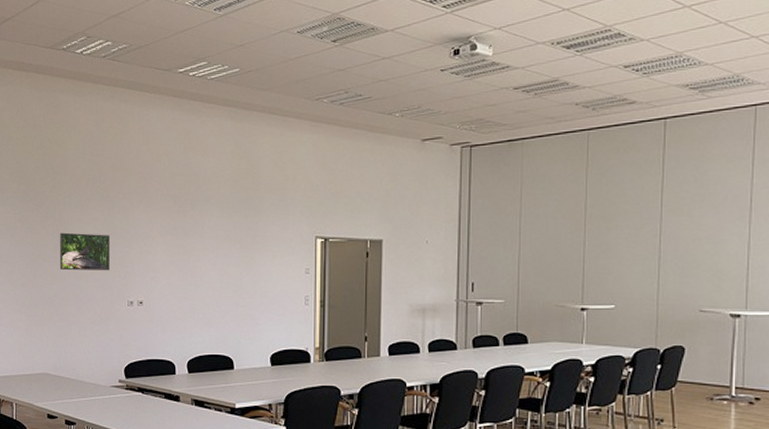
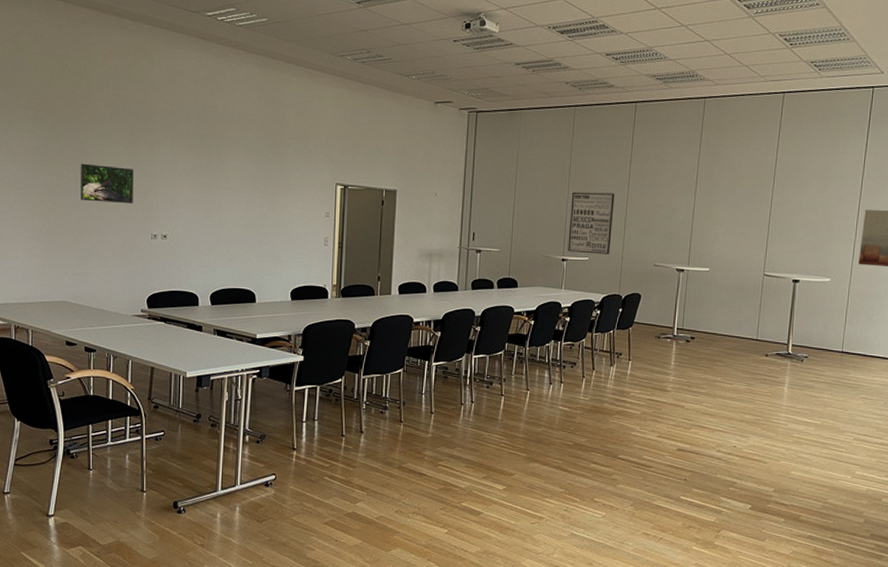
wall art: none [587,227,644,301] -> present [567,191,615,255]

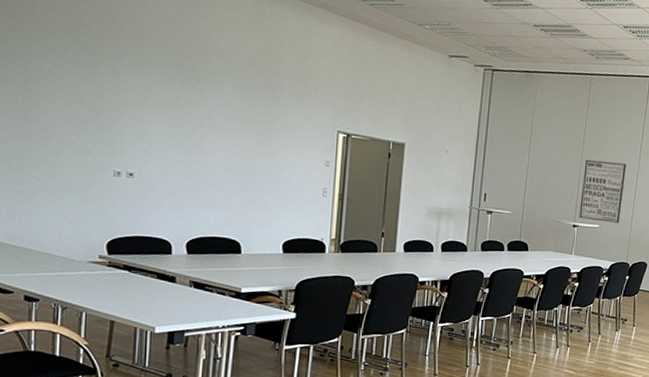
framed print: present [81,163,133,204] -> none [21,82,92,135]

